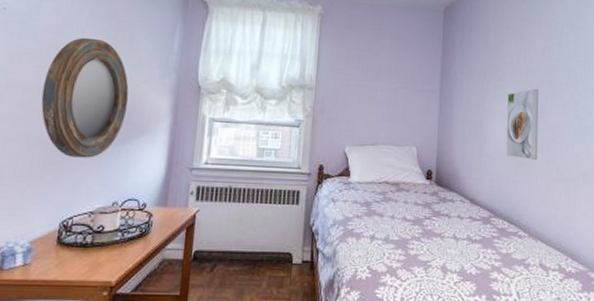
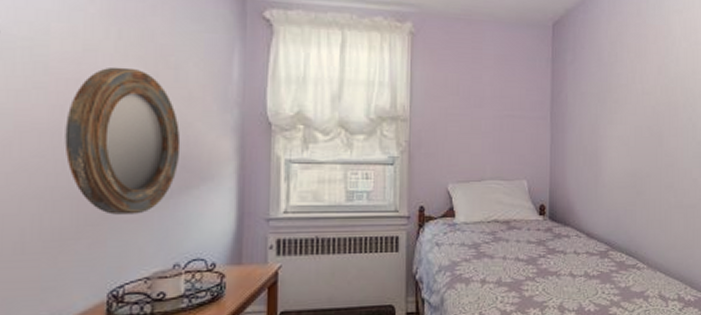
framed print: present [506,89,538,161] -> none [623,112,655,188]

